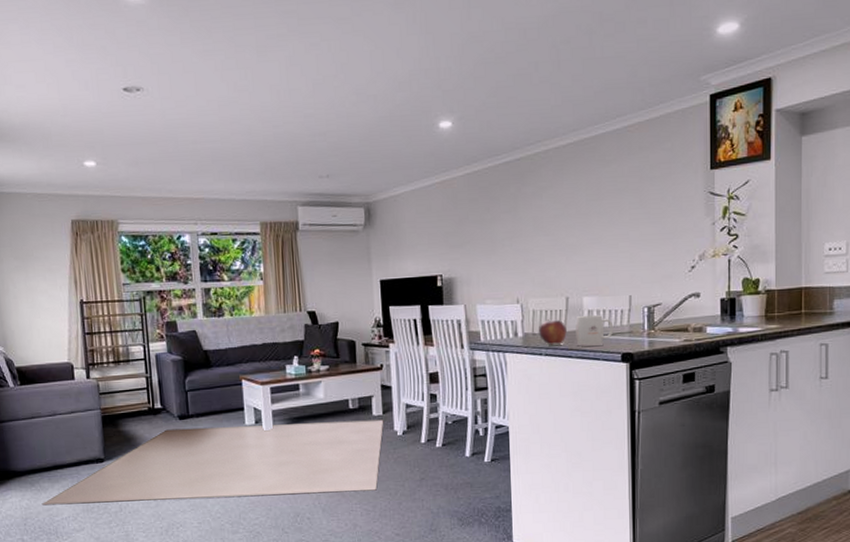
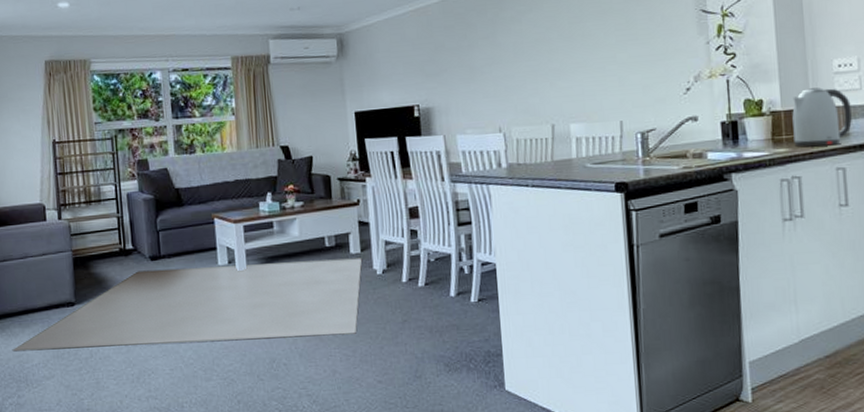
fruit: present [538,319,567,345] -> none [523,148,554,176]
mug: present [575,314,614,346] -> none [563,142,605,176]
kettle: none [785,269,837,324] -> present [792,87,852,148]

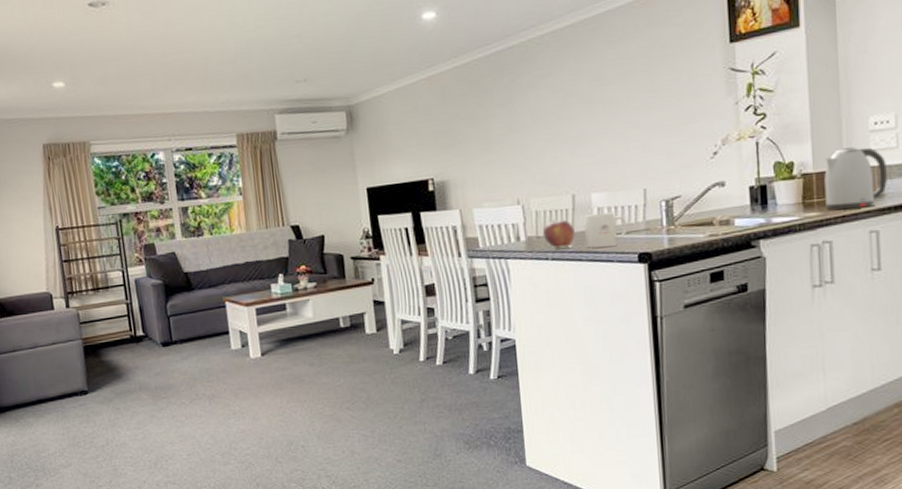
area rug: present [12,257,363,351] -> none [27,337,379,441]
fruit: none [523,148,554,176] -> present [542,219,575,249]
mug: none [563,142,605,176] -> present [584,212,628,248]

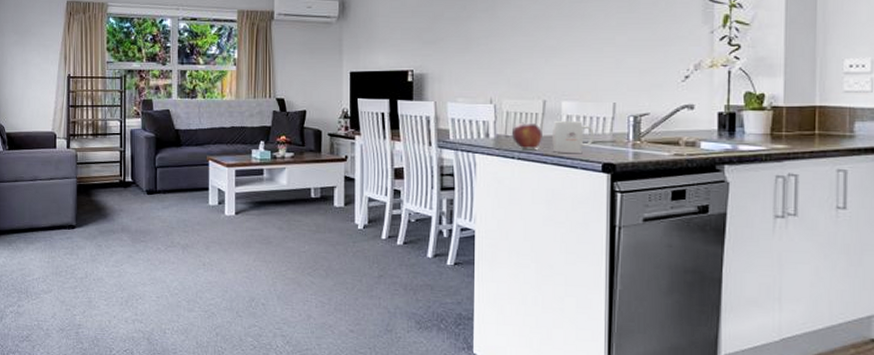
kettle: present [824,147,887,211] -> none [794,86,859,146]

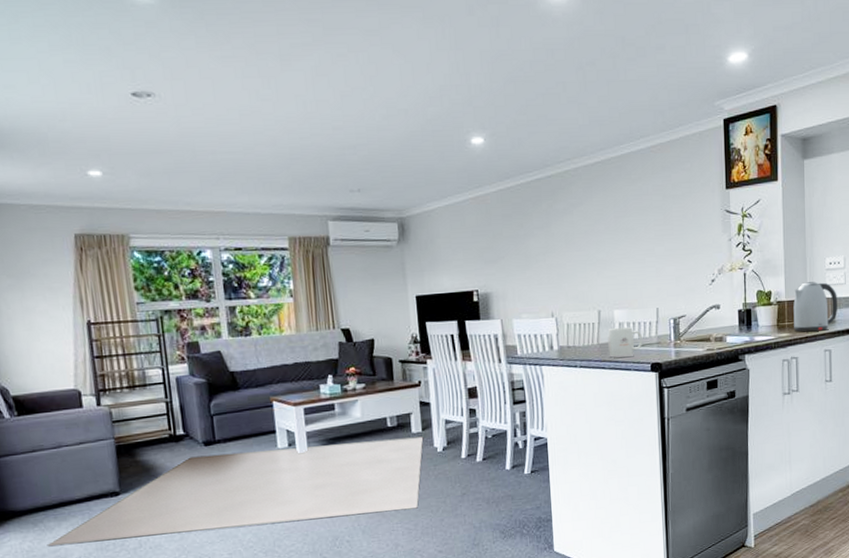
area rug: none [16,203,345,283] -> present [47,436,424,546]
fruit: present [511,122,542,149] -> none [572,332,600,358]
kettle: none [794,86,859,146] -> present [793,281,838,333]

